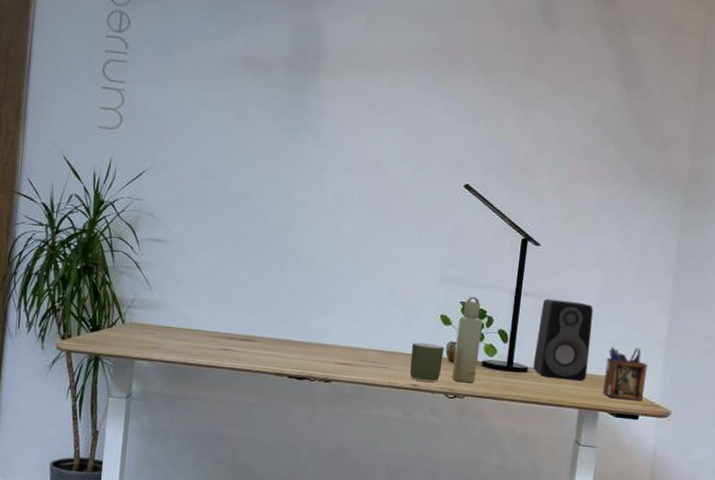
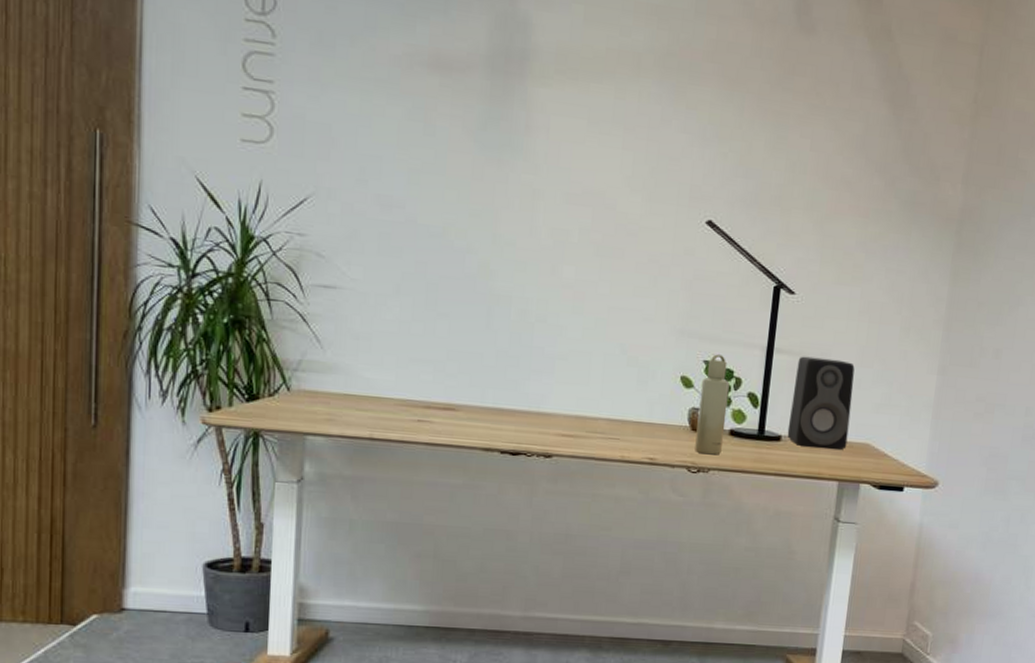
mug: present [409,342,444,383] -> none [645,408,685,455]
desk organizer: present [603,346,648,402] -> none [865,409,914,471]

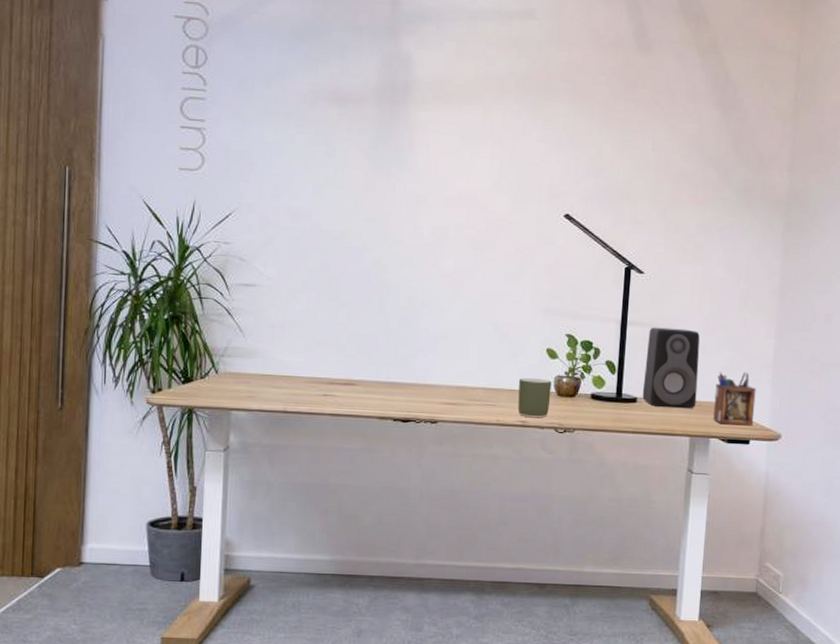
mug: none [645,408,685,455] -> present [518,378,552,418]
bottle: present [695,354,730,455] -> none [561,328,590,417]
desk organizer: none [865,409,914,471] -> present [713,372,756,426]

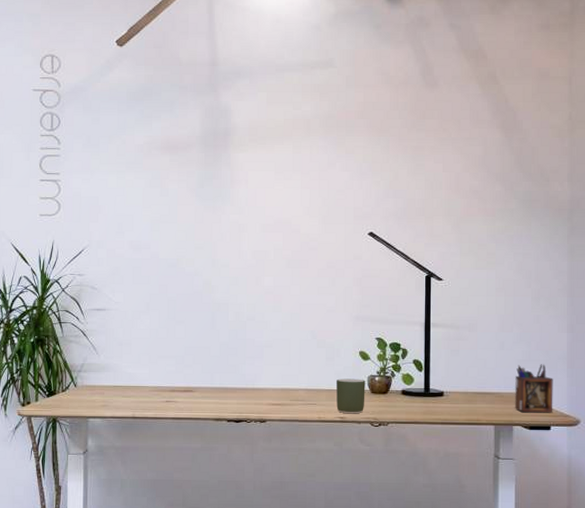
speaker: present [642,327,700,408] -> none [448,327,498,399]

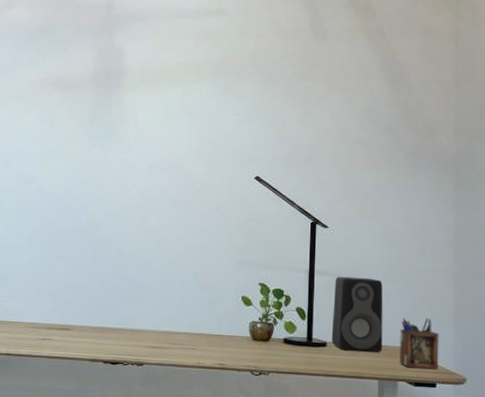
mug: present [336,378,365,414] -> none [216,323,247,361]
speaker: none [448,327,498,399] -> present [331,276,383,352]

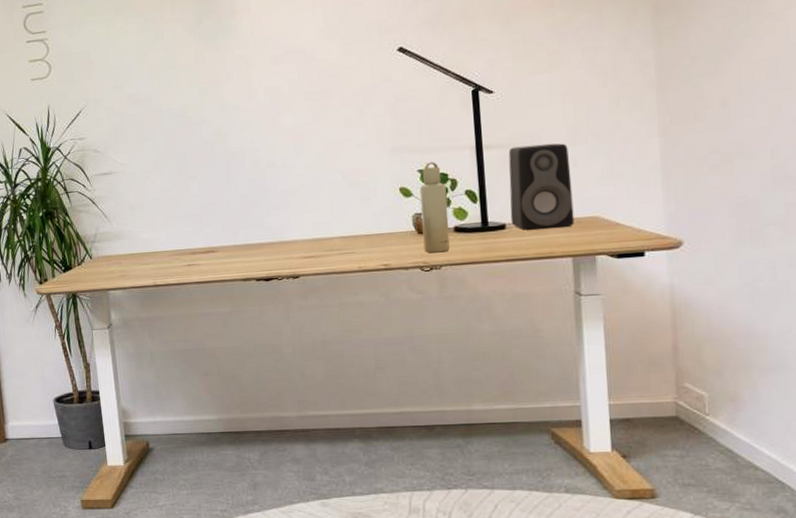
bottle: none [256,278,281,360] -> present [419,162,450,253]
desk organizer: present [400,318,439,370] -> none [594,178,647,239]

